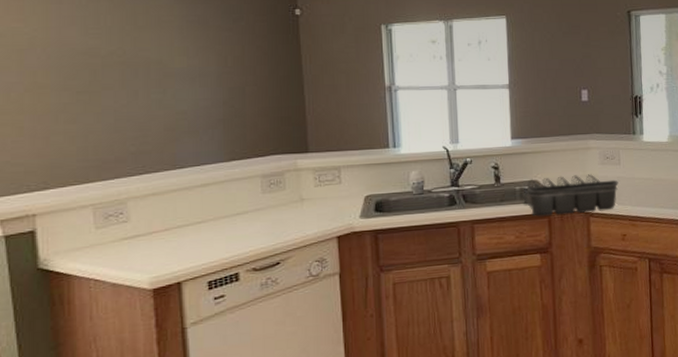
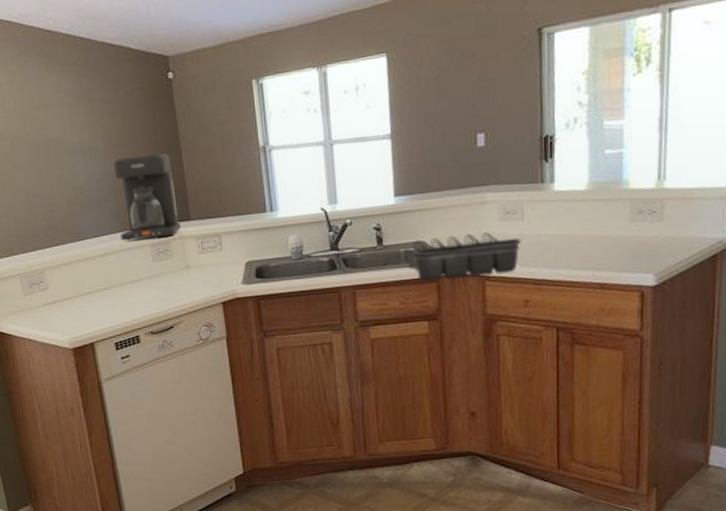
coffee maker: none [225,85,297,171] -> present [113,153,181,241]

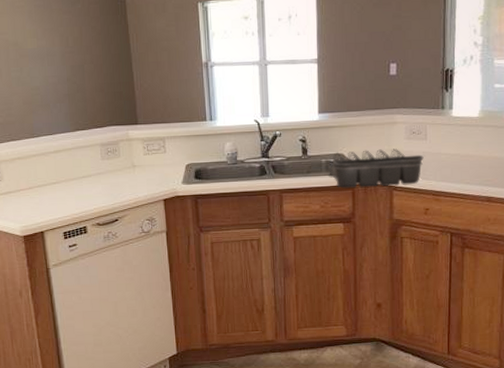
coffee maker: present [113,153,181,241] -> none [68,63,129,140]

